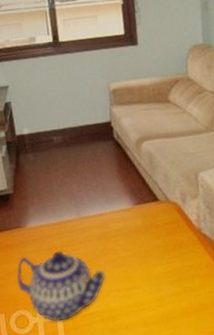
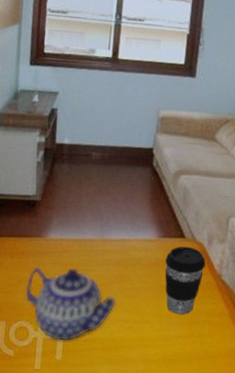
coffee cup: none [144,208,184,274] -> present [165,246,206,314]

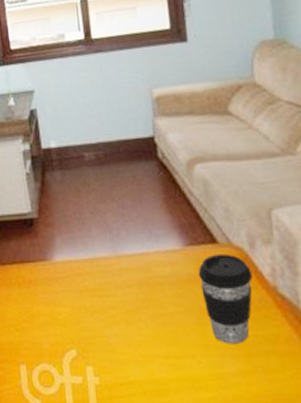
teapot: present [25,266,117,342] -> none [40,294,150,386]

